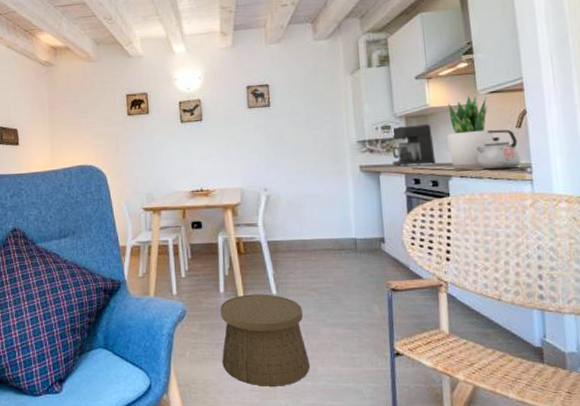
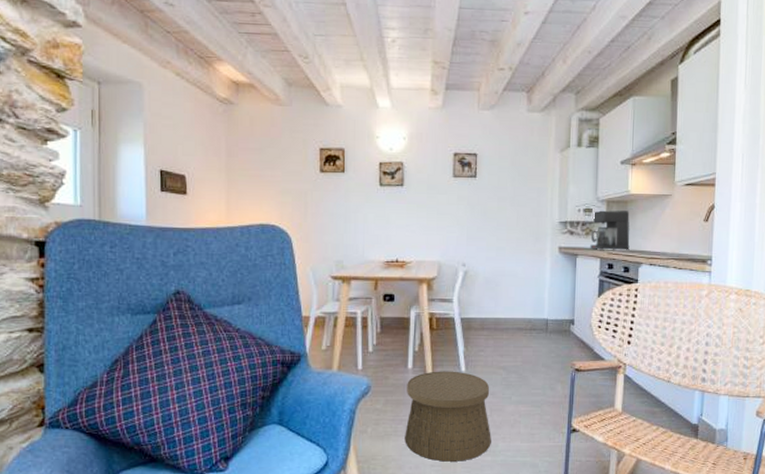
planter: present [447,96,494,170] -> none [642,186,684,258]
kettle: present [476,129,522,170] -> none [666,222,705,260]

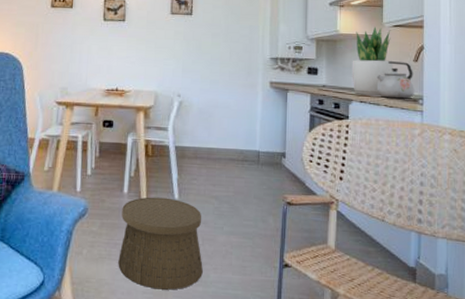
coffee maker: present [590,210,630,250] -> none [301,48,340,87]
planter: none [642,186,684,258] -> present [352,27,393,96]
kettle: none [666,222,705,260] -> present [376,61,416,99]

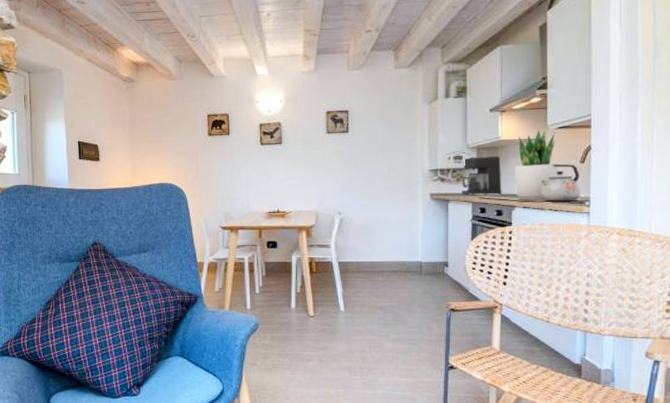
basket: present [118,197,203,290] -> none [290,310,371,394]
coffee maker: none [301,48,340,87] -> present [461,156,502,195]

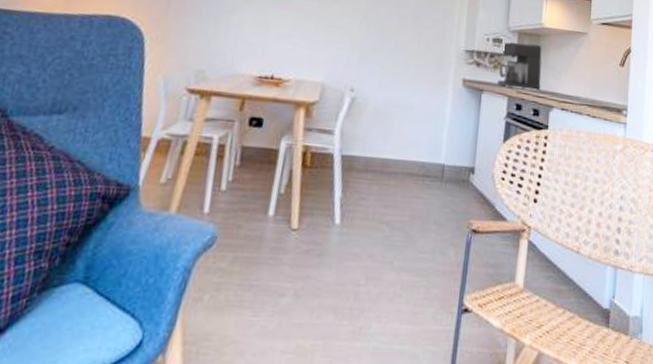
planter: present [514,130,558,201] -> none [555,23,599,104]
kettle: present [540,164,582,202] -> none [579,64,620,109]

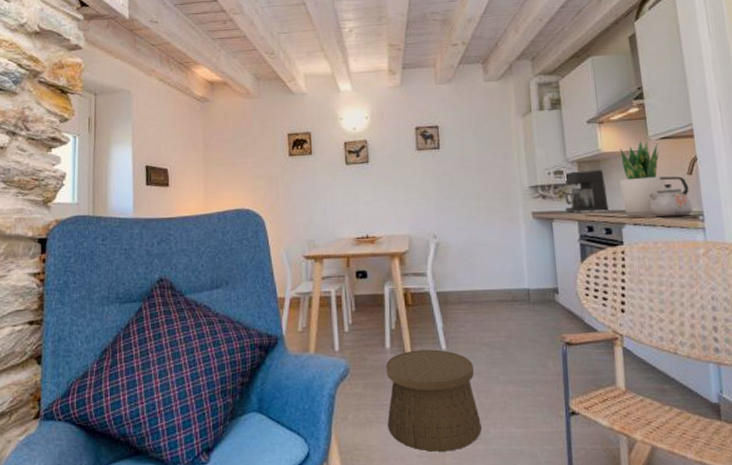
basket: none [251,221,368,347] -> present [386,349,482,452]
planter: none [555,23,599,104] -> present [619,141,666,217]
kettle: none [579,64,620,109] -> present [648,176,694,217]

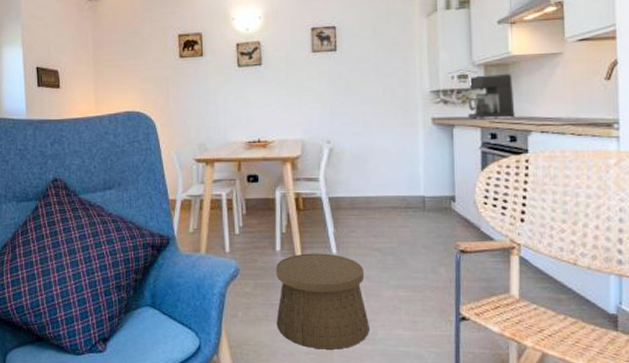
planter: present [619,141,666,217] -> none [529,43,580,124]
kettle: present [648,176,694,217] -> none [560,81,609,125]

